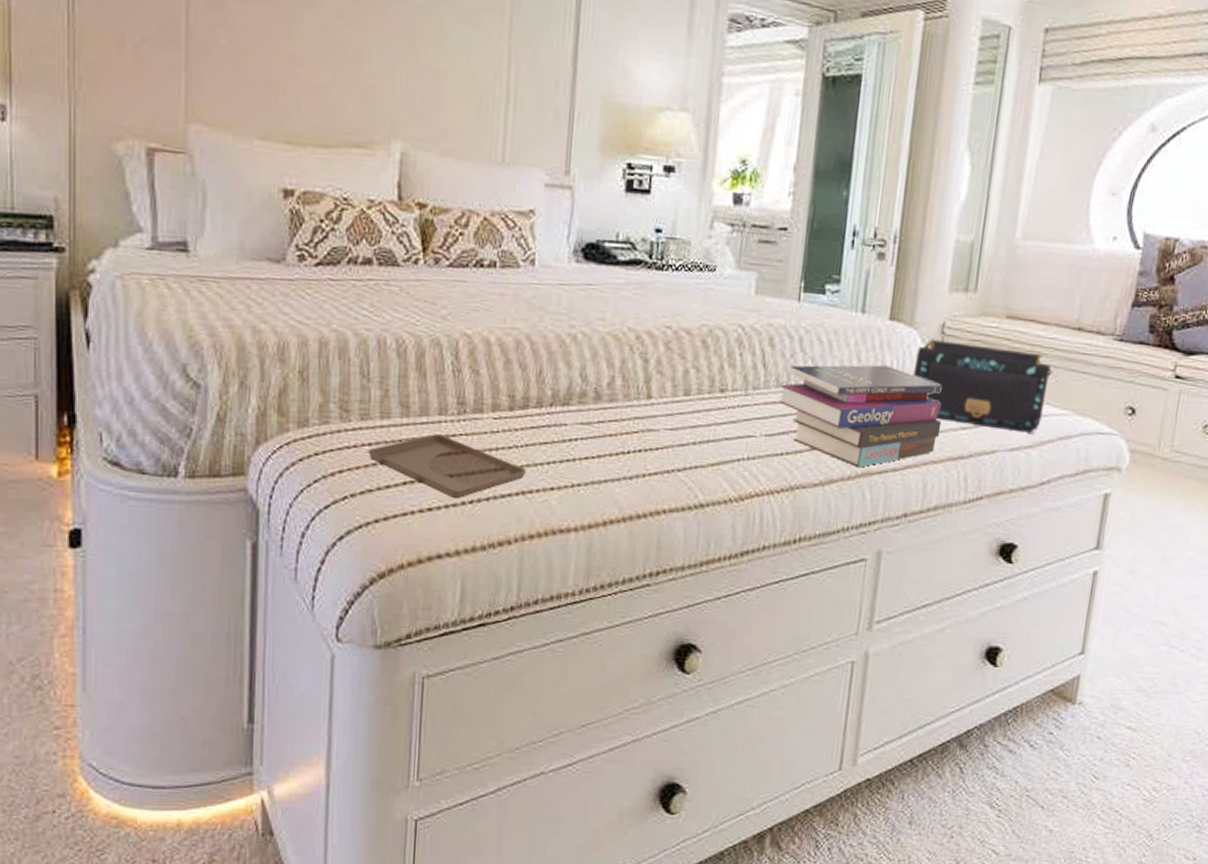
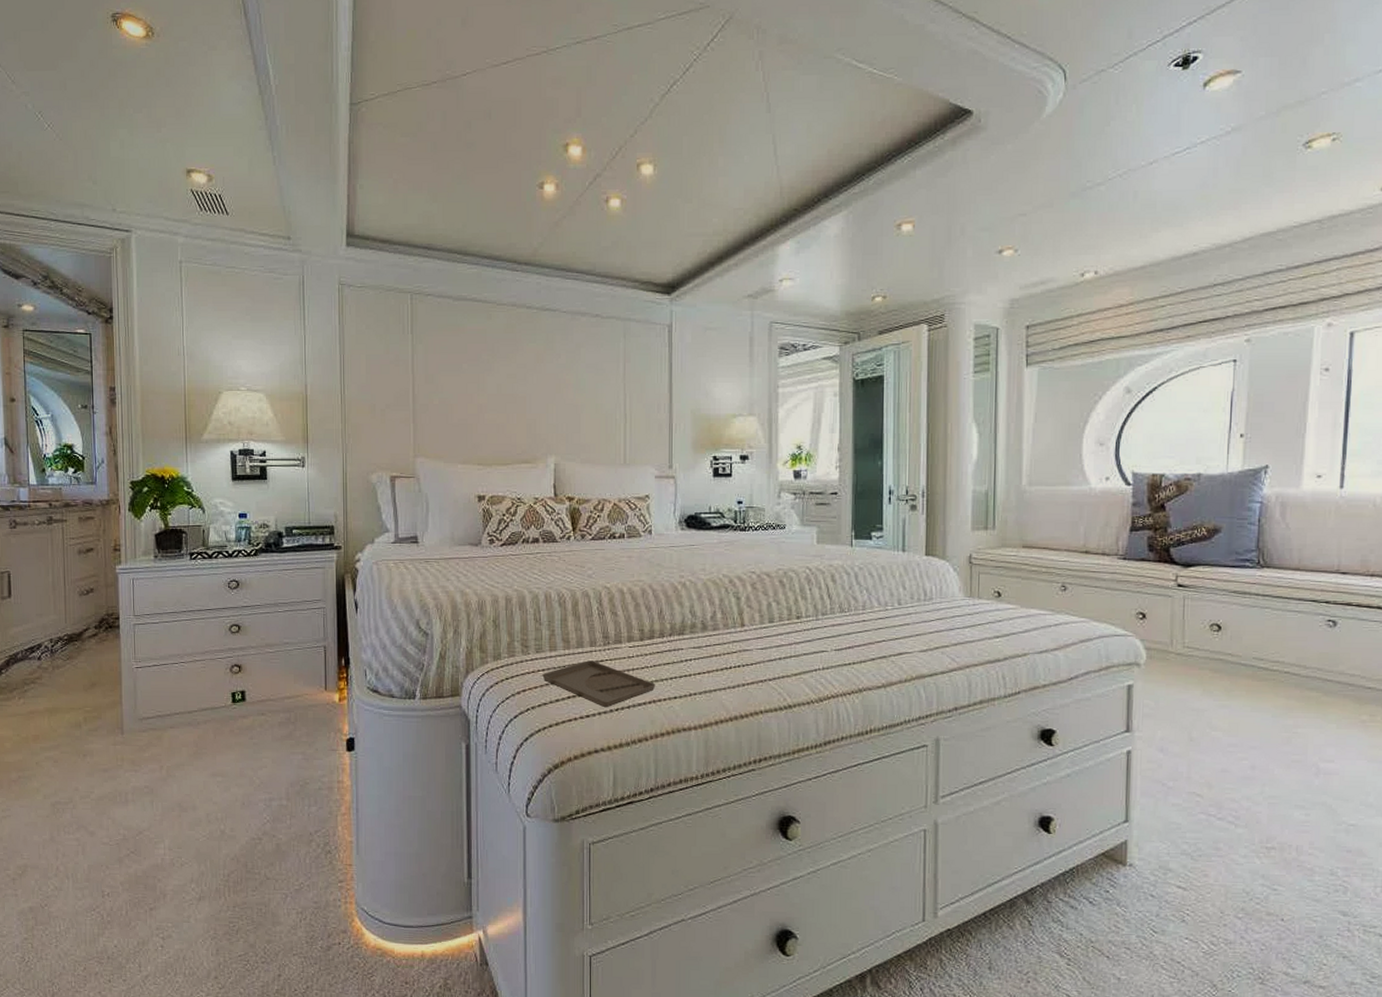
books: present [779,364,942,468] -> none [843,591,978,672]
handbag: present [912,338,1051,433] -> none [949,567,1066,638]

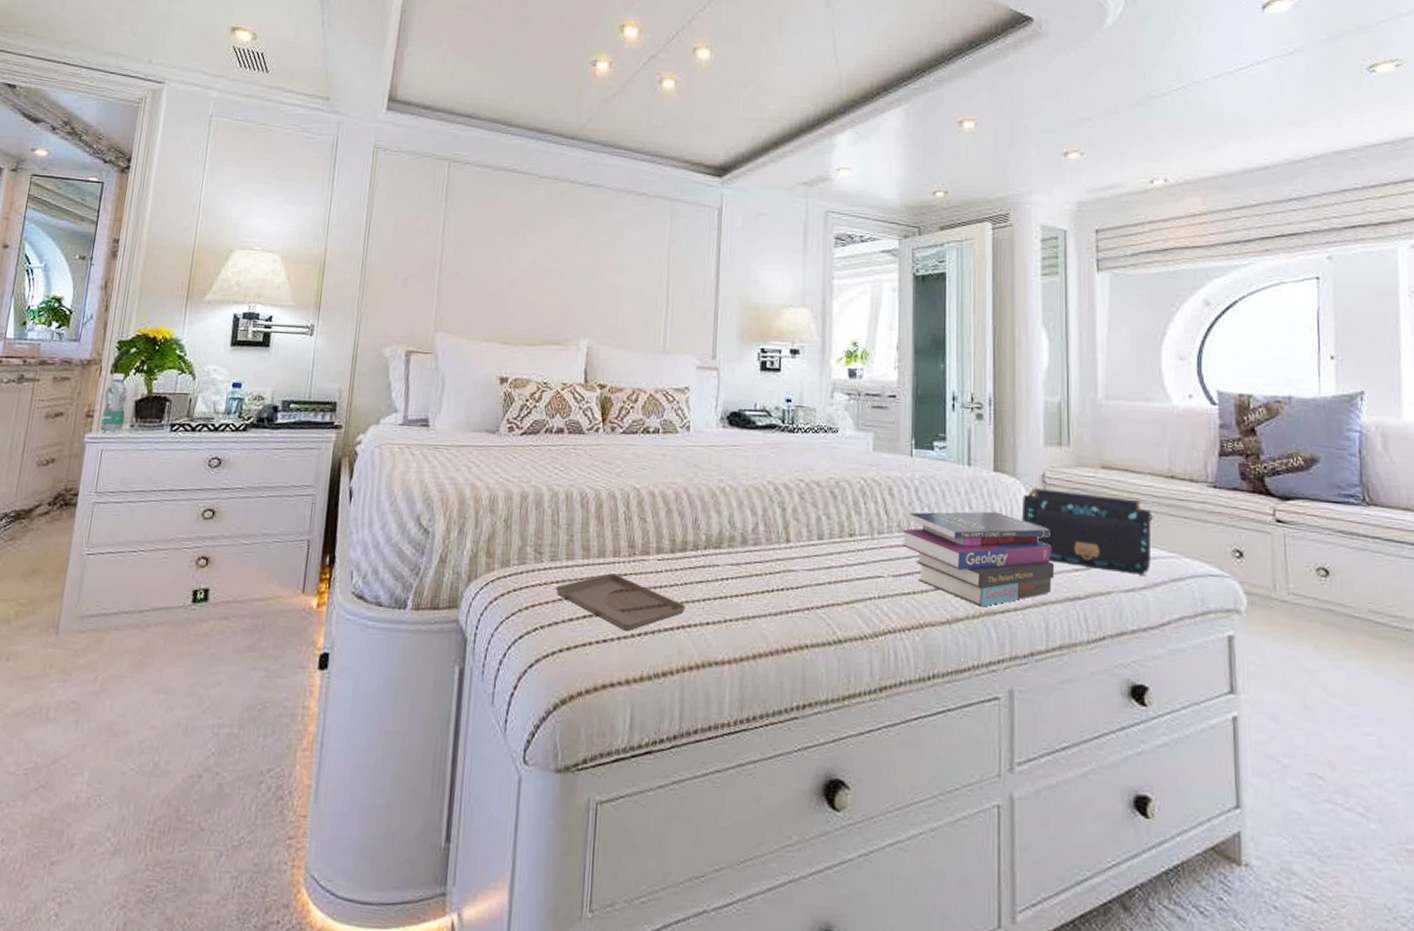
bottle: none [126,511,148,565] -> present [100,373,128,435]
books: none [843,591,978,672] -> present [902,511,1055,607]
handbag: none [949,567,1066,638] -> present [1021,487,1152,575]

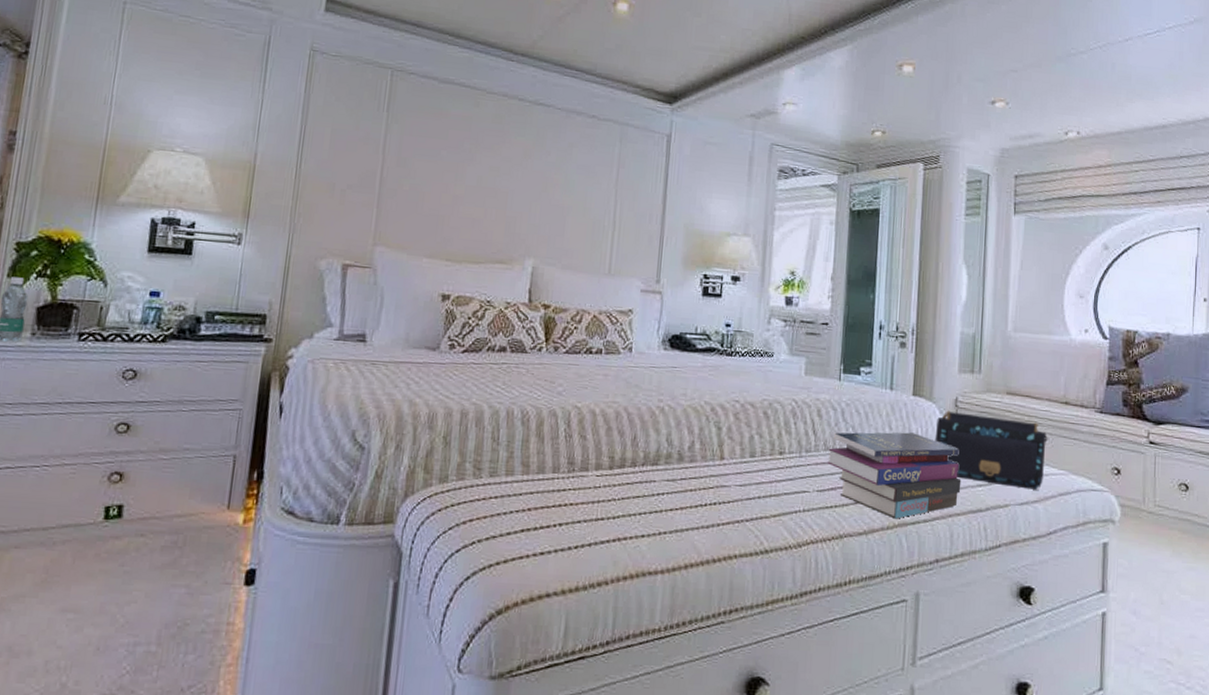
tray: present [555,573,686,631] -> none [494,489,623,544]

